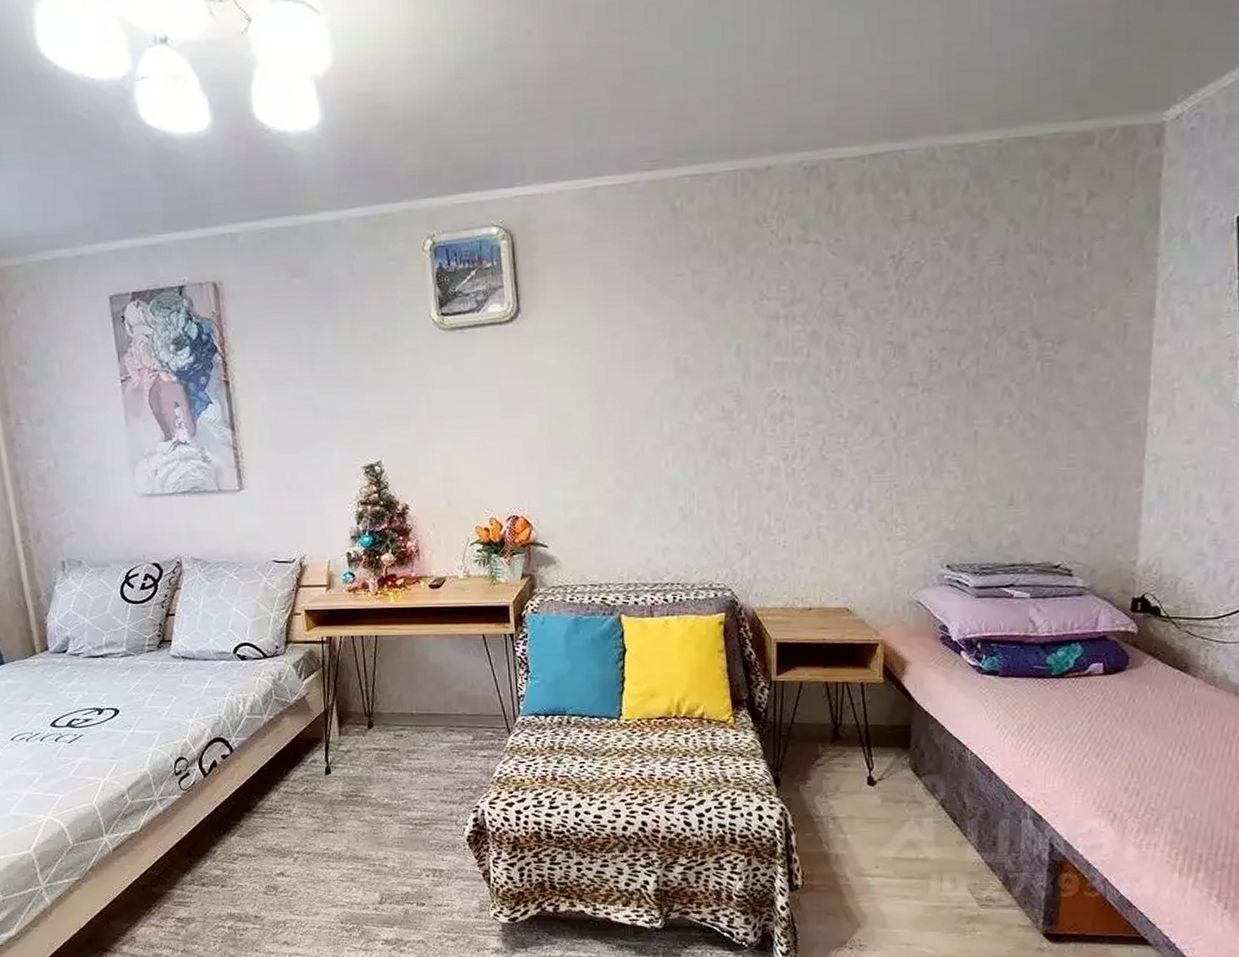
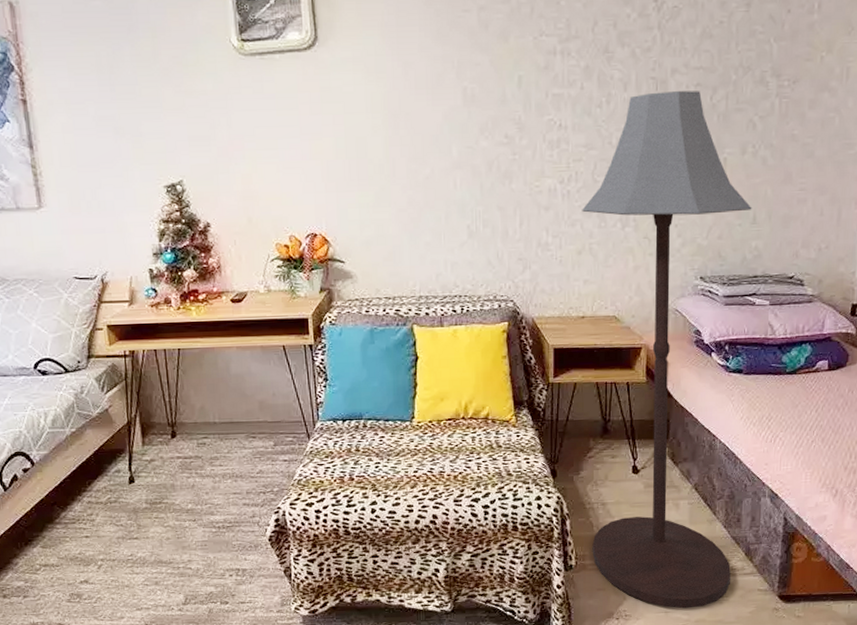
floor lamp: none [808,355,1009,942] -> present [582,91,752,609]

